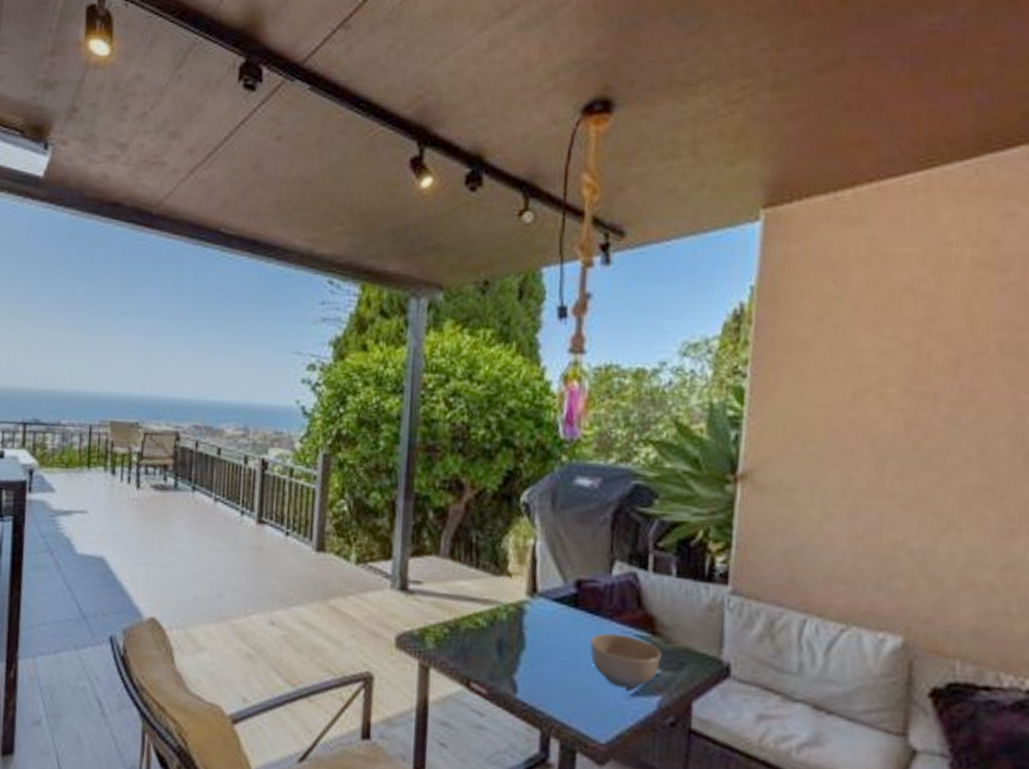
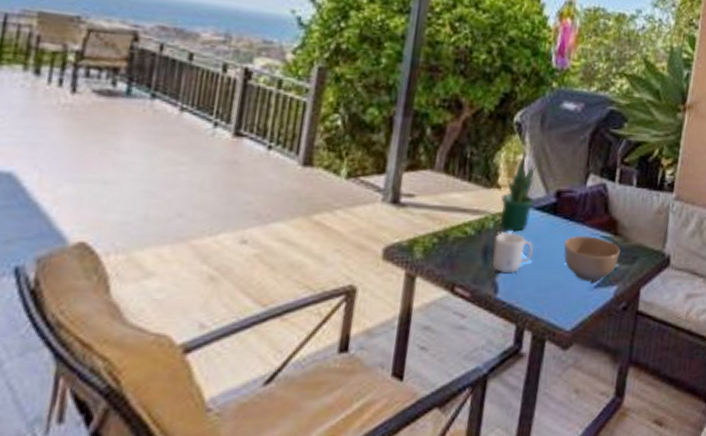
mug: none [508,624,554,672] -> present [492,231,533,274]
planter: none [512,543,550,624] -> present [500,159,536,231]

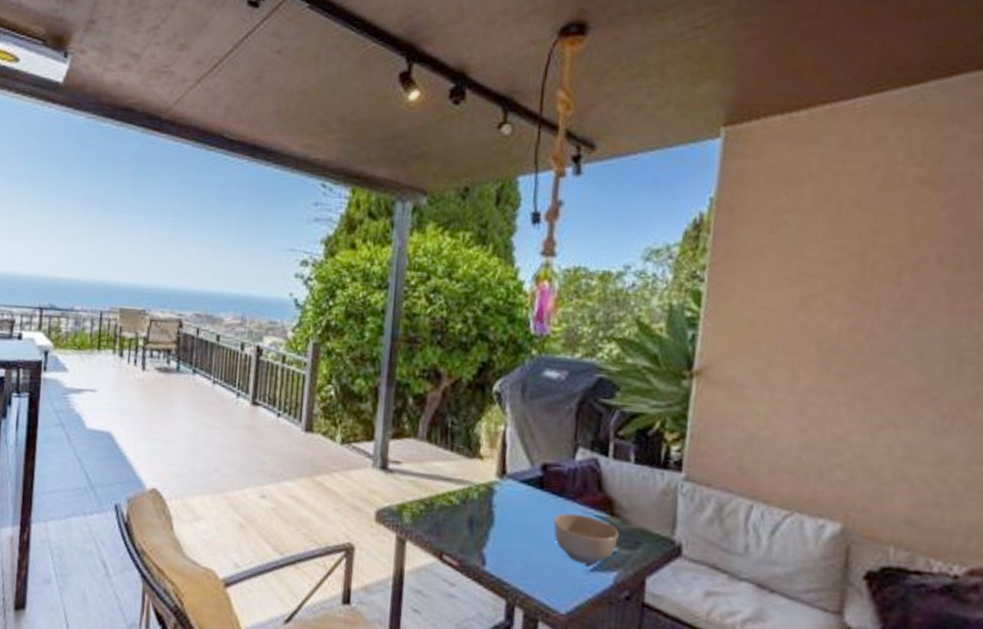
mug: present [492,231,533,274] -> none [478,503,520,547]
planter: present [500,159,536,231] -> none [483,429,518,504]

